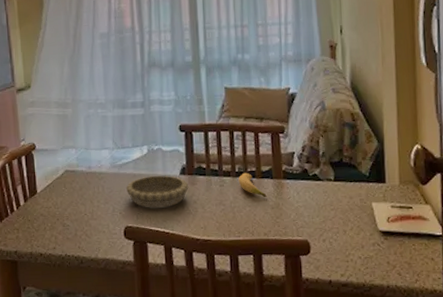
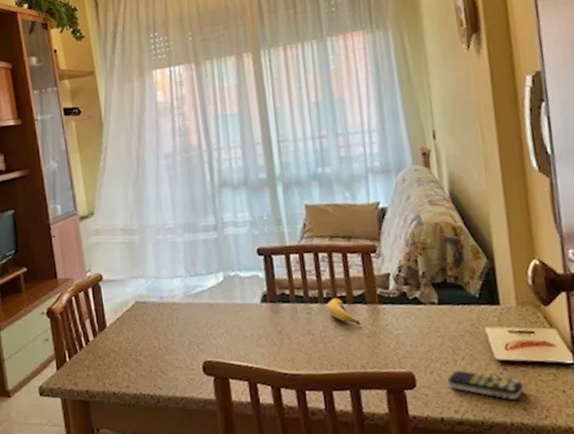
decorative bowl: present [126,175,189,208] -> none [202,304,272,341]
remote control: none [337,239,401,265] -> present [448,370,525,400]

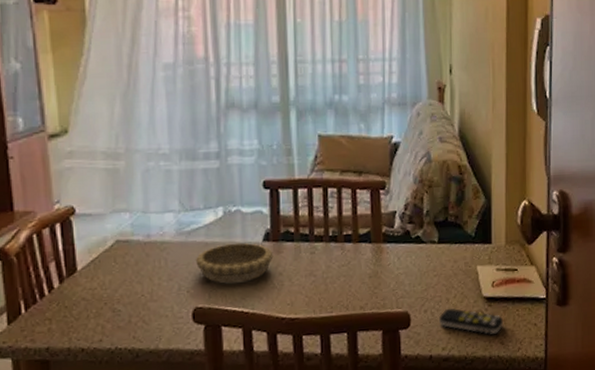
decorative bowl: none [202,304,272,341] -> present [196,243,274,284]
banana: present [327,298,361,326] -> none [332,236,364,266]

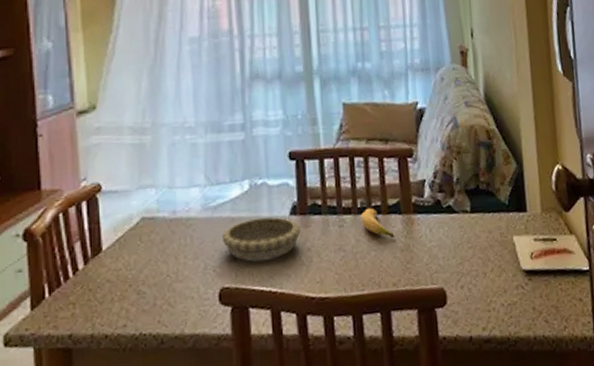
banana: none [332,236,364,266] -> present [360,208,395,239]
remote control: present [439,308,504,335] -> none [477,283,547,312]

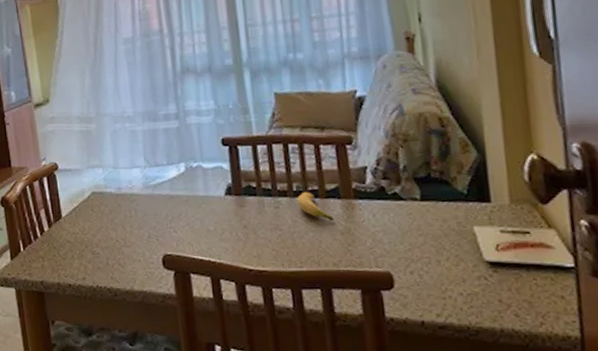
decorative bowl: present [222,217,301,261] -> none [163,196,237,234]

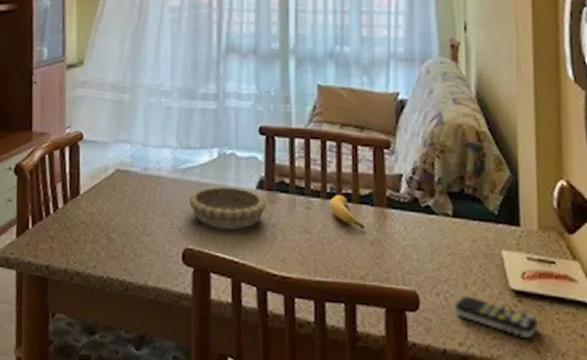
decorative bowl: none [163,196,237,234] -> present [189,186,267,229]
remote control: none [430,271,517,304] -> present [455,295,539,338]

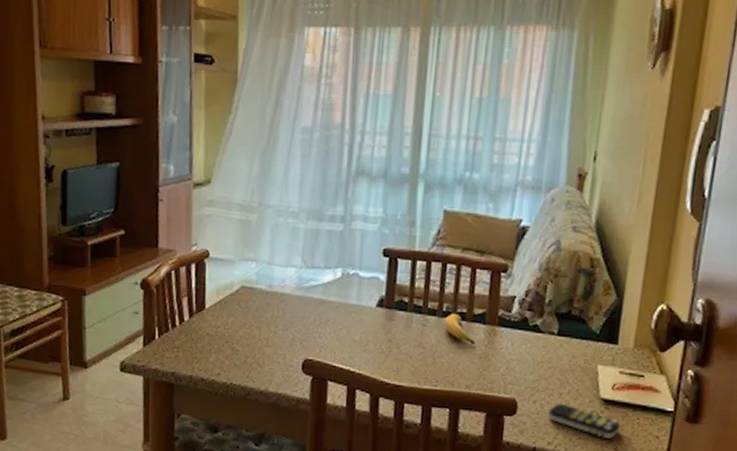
decorative bowl: present [189,186,267,229] -> none [311,304,385,343]

